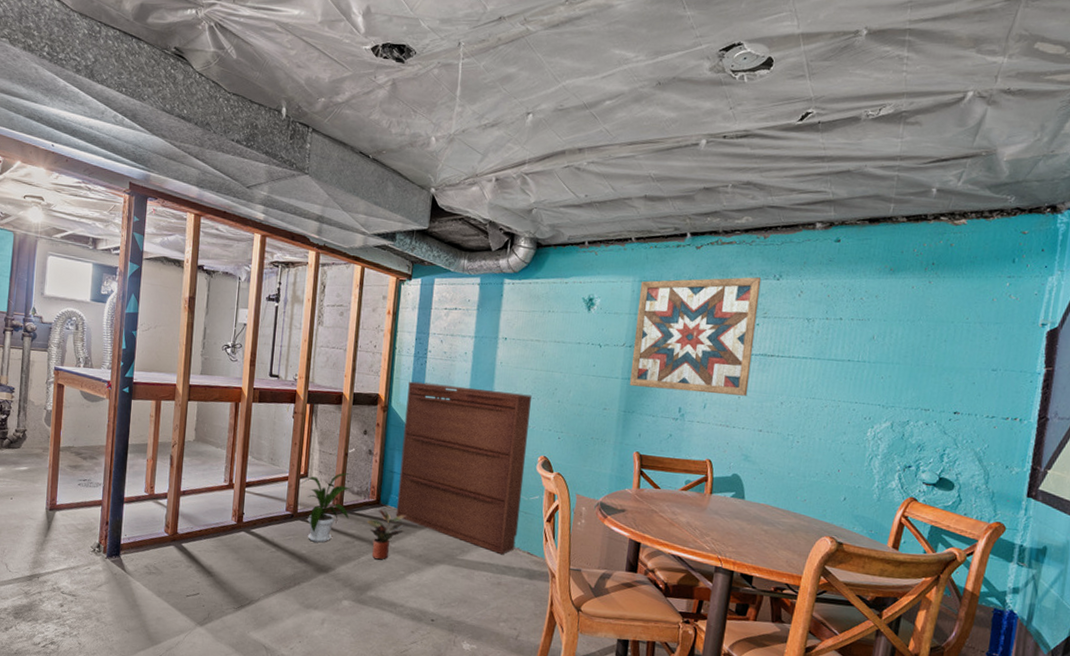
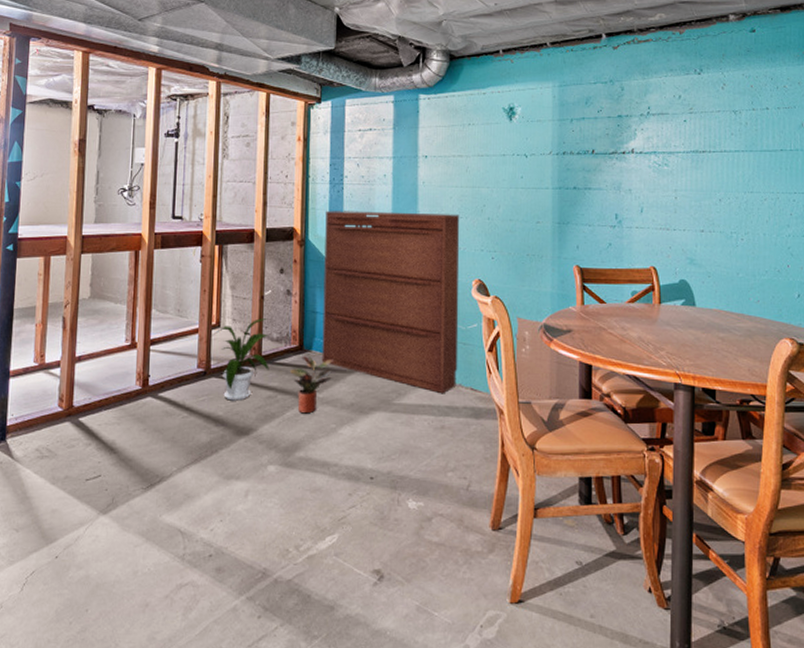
wall art: present [629,277,762,396] -> none [560,73,684,197]

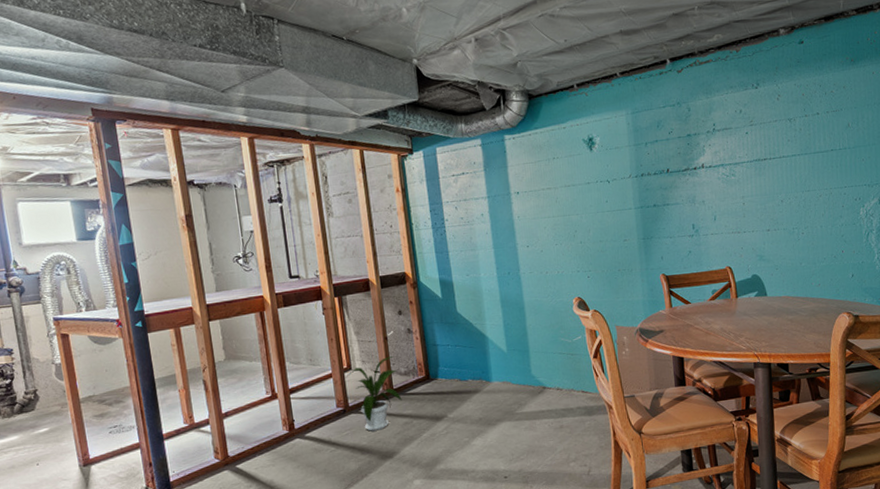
potted plant: present [290,355,335,414] -> none [421,383,460,433]
dresser: present [321,210,460,394] -> none [432,242,569,400]

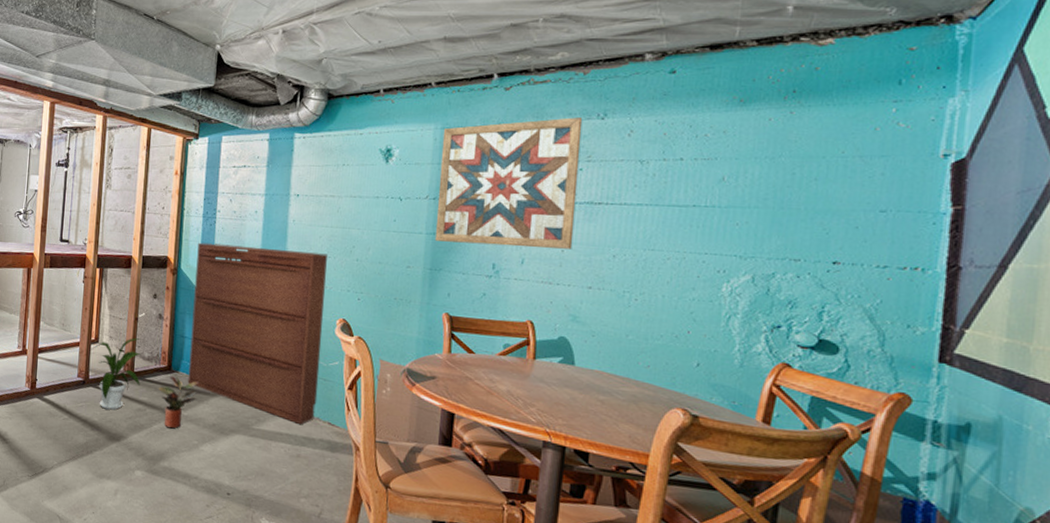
potted plant: none [421,383,460,433] -> present [159,375,200,429]
dresser: none [432,242,569,400] -> present [187,242,329,425]
wall art: none [633,89,751,213] -> present [434,117,583,249]

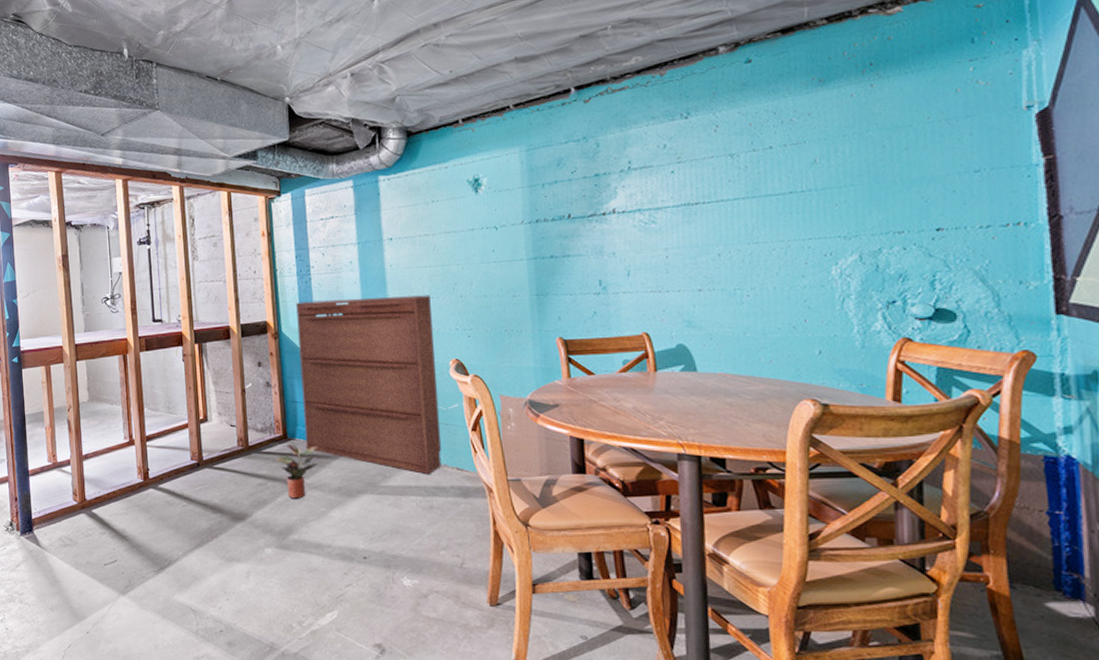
house plant: present [91,338,141,410] -> none [201,411,257,489]
wall art: present [434,117,583,249] -> none [528,120,676,265]

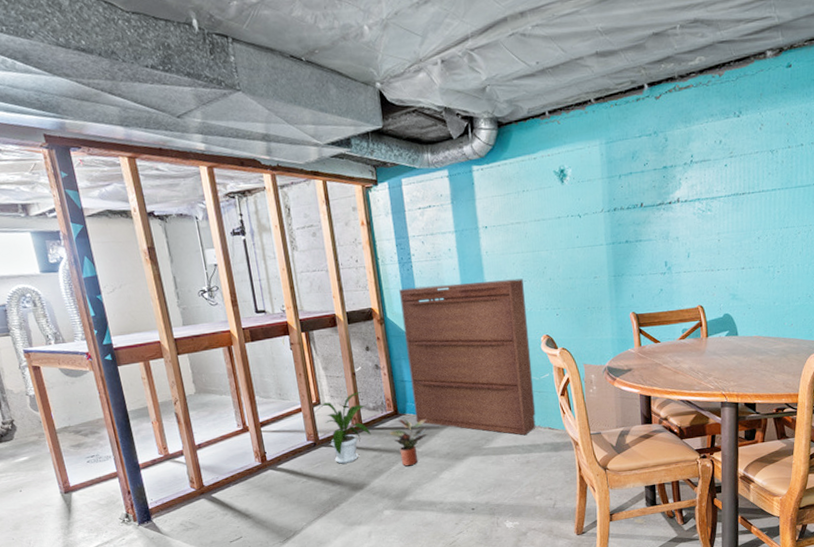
house plant: none [201,411,257,489] -> present [315,392,371,464]

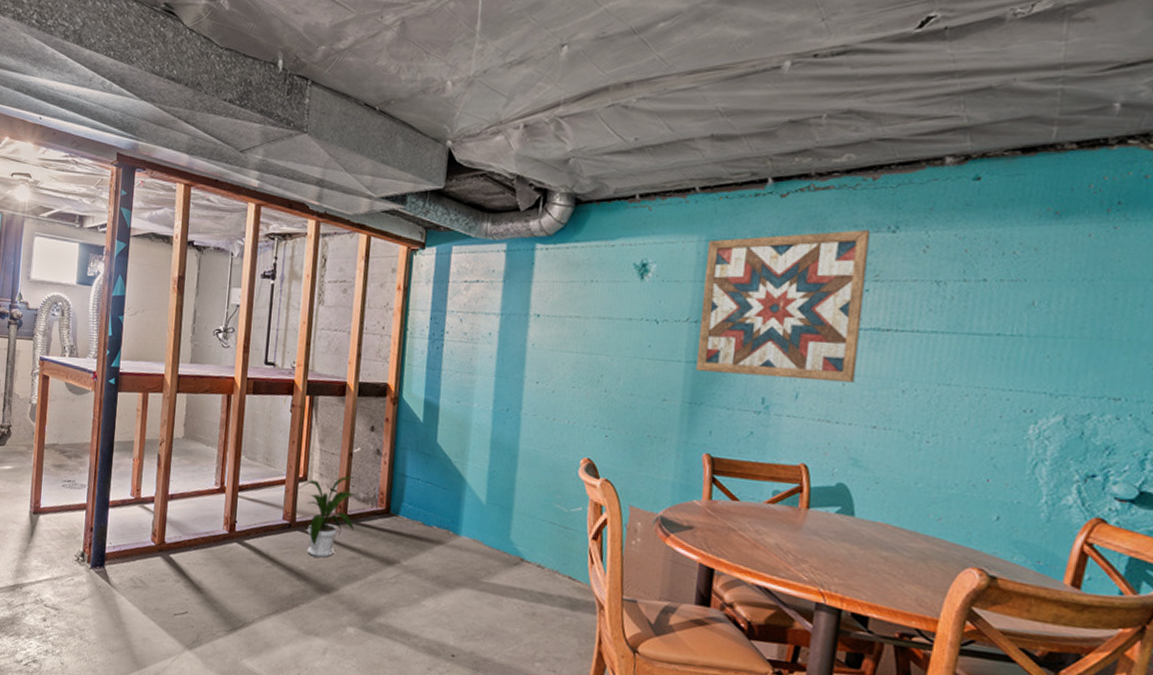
potted plant: present [390,418,428,467] -> none [375,519,422,581]
dresser: present [399,278,536,436] -> none [408,368,573,579]
wall art: none [607,117,726,250] -> present [695,230,871,383]

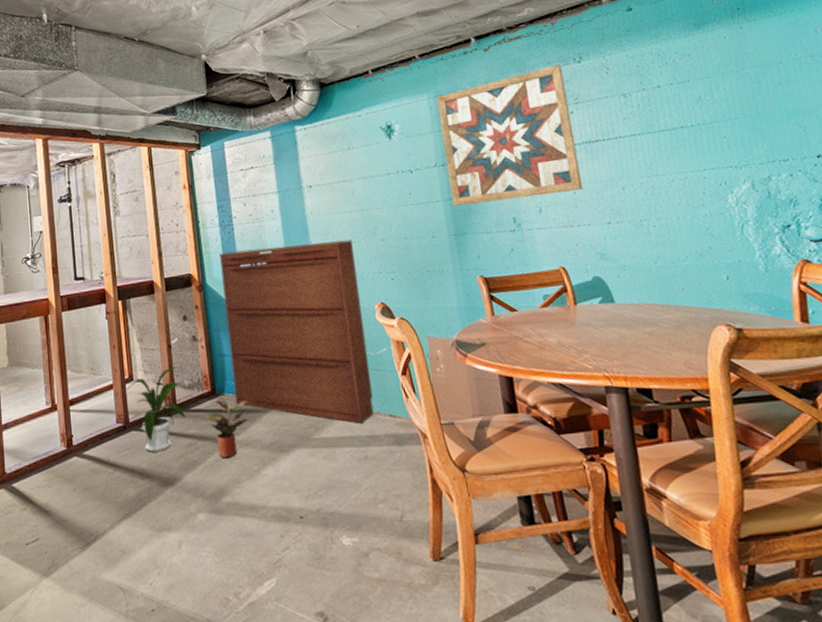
potted plant: none [375,519,422,581] -> present [206,399,248,458]
dresser: none [408,368,573,579] -> present [219,239,374,424]

